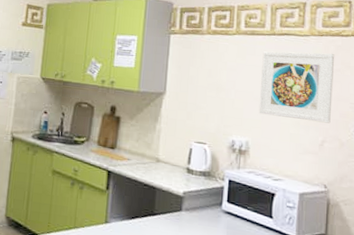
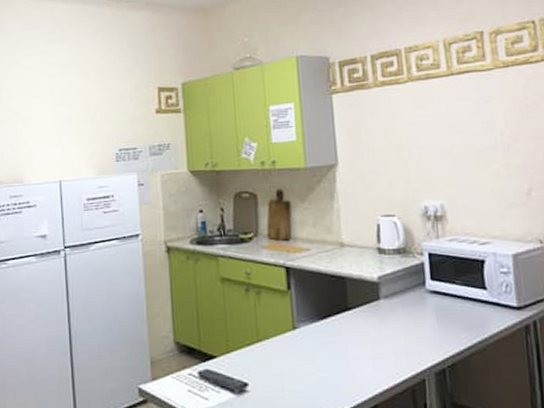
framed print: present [258,51,335,124] -> none [442,85,535,170]

